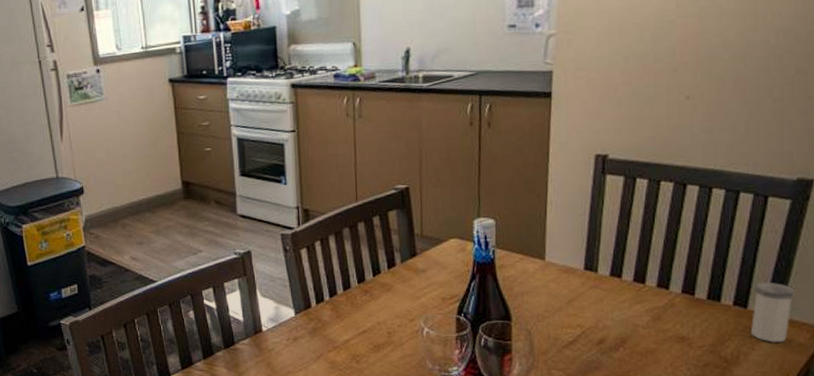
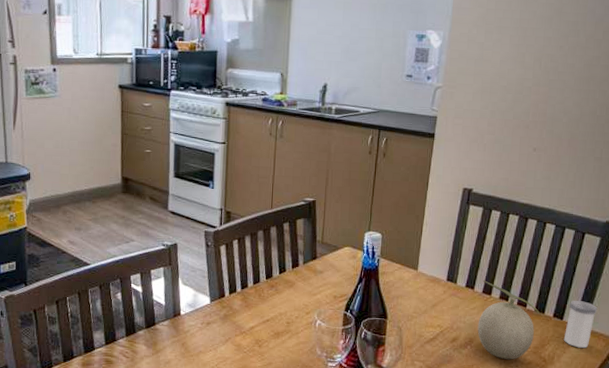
fruit: none [630,266,713,362] -> present [477,280,539,360]

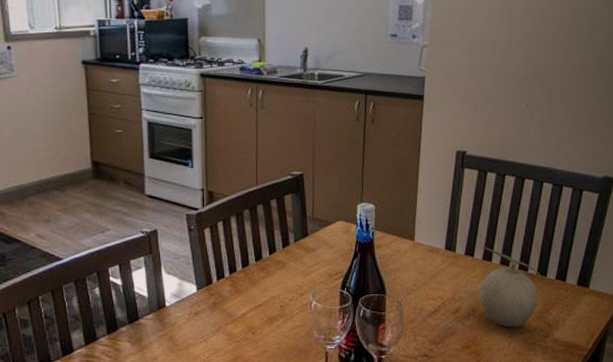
salt shaker: present [563,300,598,348] -> none [567,260,600,310]

